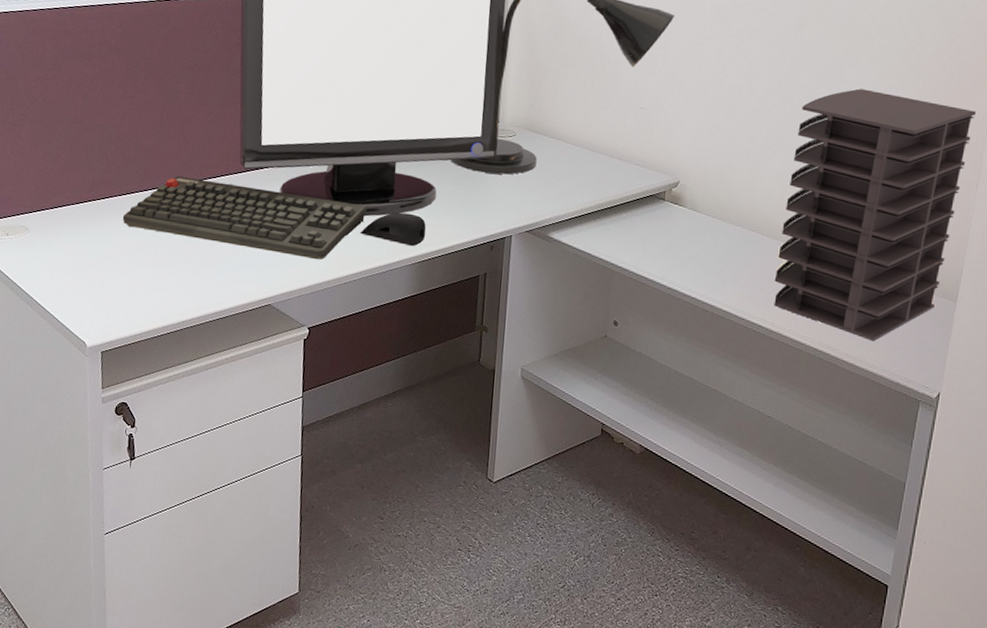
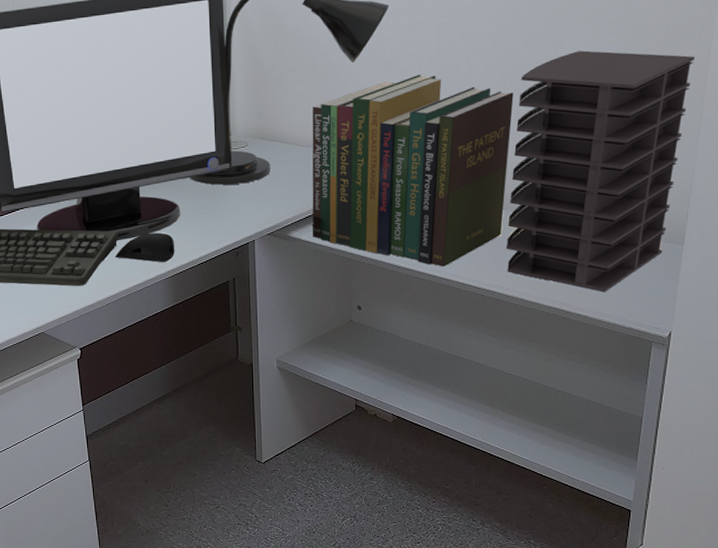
books: none [574,88,793,291] -> present [312,74,514,267]

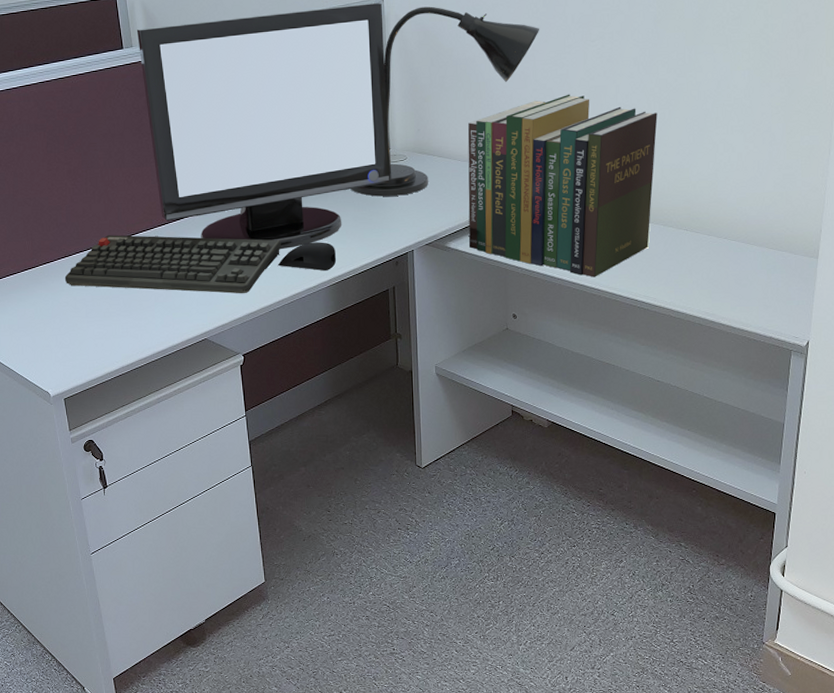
file organizer: present [506,50,696,293] -> none [652,75,824,303]

